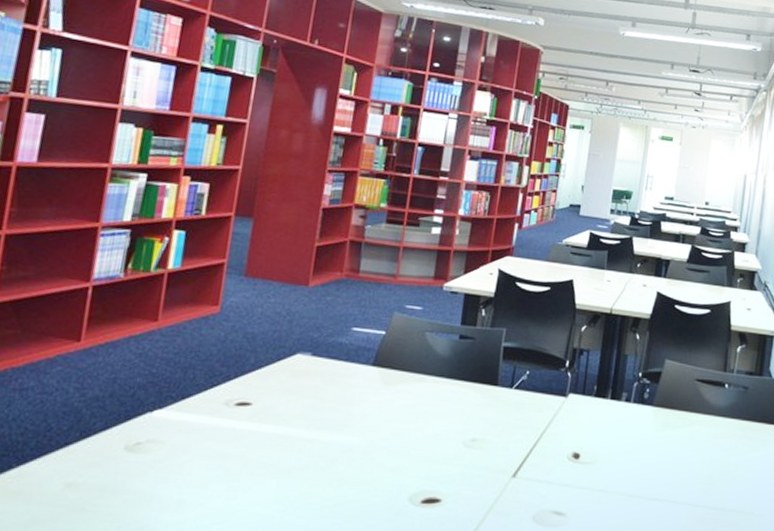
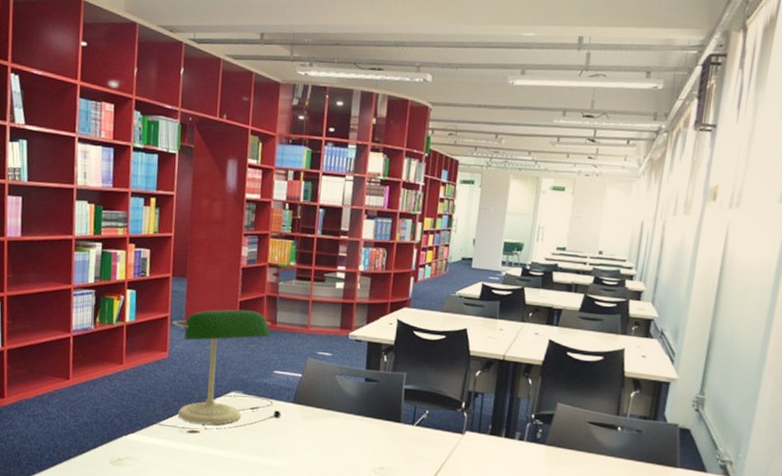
desk lamp: none [176,255,358,402] -> present [142,309,281,430]

